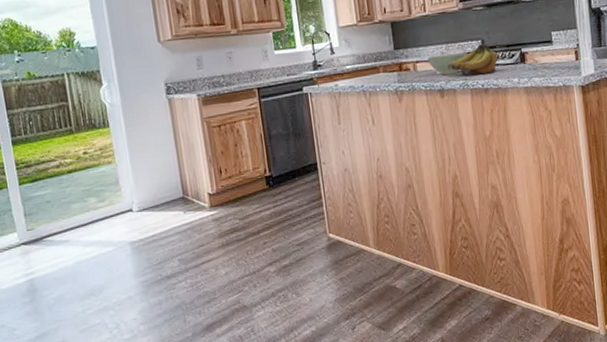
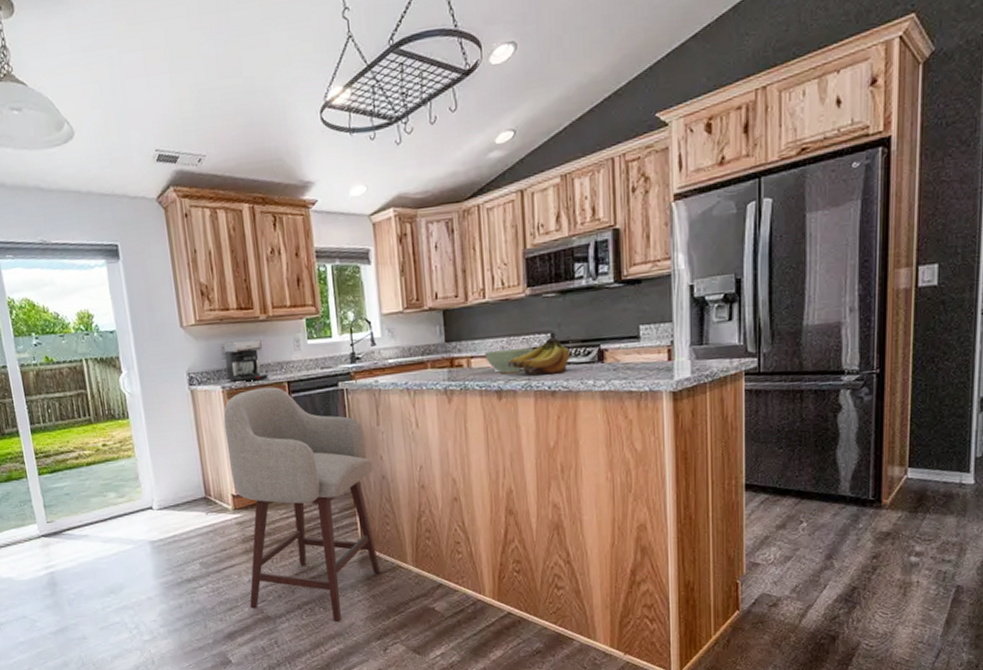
coffee maker: none [198,51,240,90] -> present [223,339,268,383]
bar stool: none [199,93,347,306] -> present [223,386,381,622]

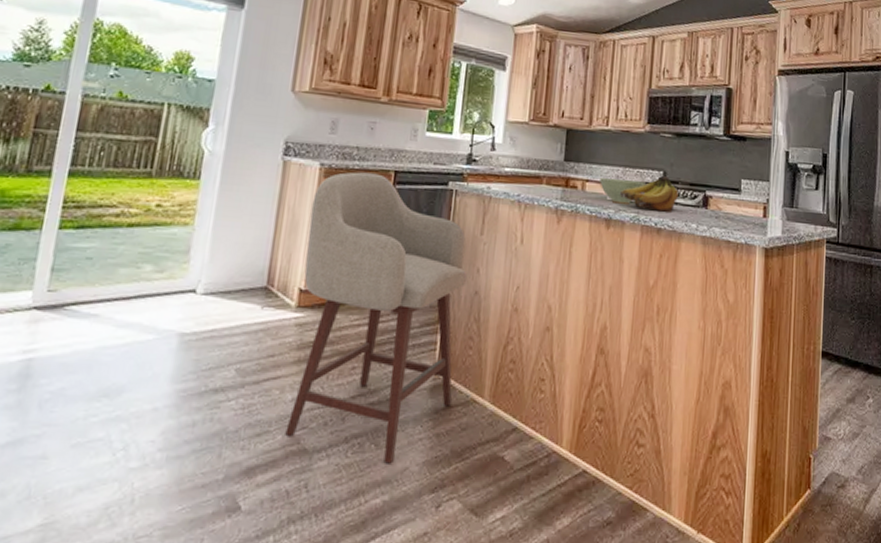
coffee maker: present [223,339,268,383] -> none [328,117,377,165]

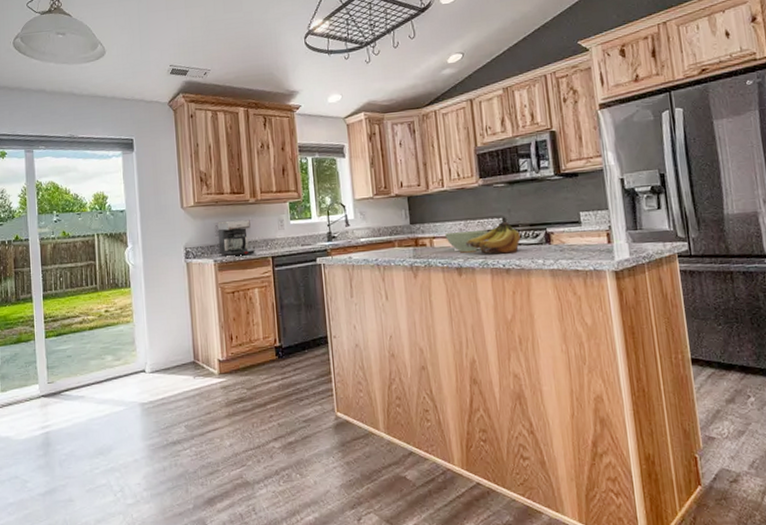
bar stool: present [285,172,468,464] -> none [214,261,355,489]
coffee maker: none [328,117,377,165] -> present [217,219,255,257]

